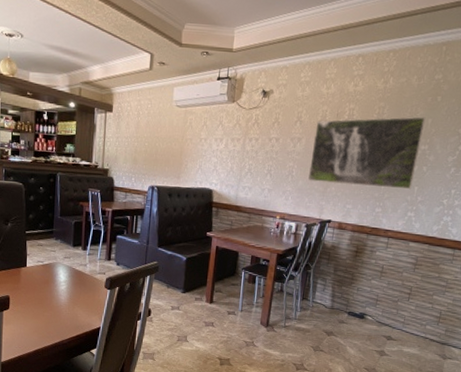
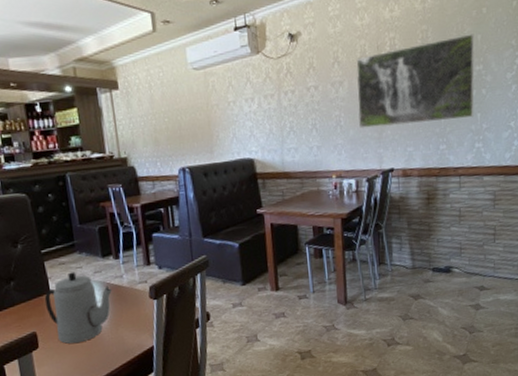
teapot: none [20,253,75,312] -> present [44,272,112,344]

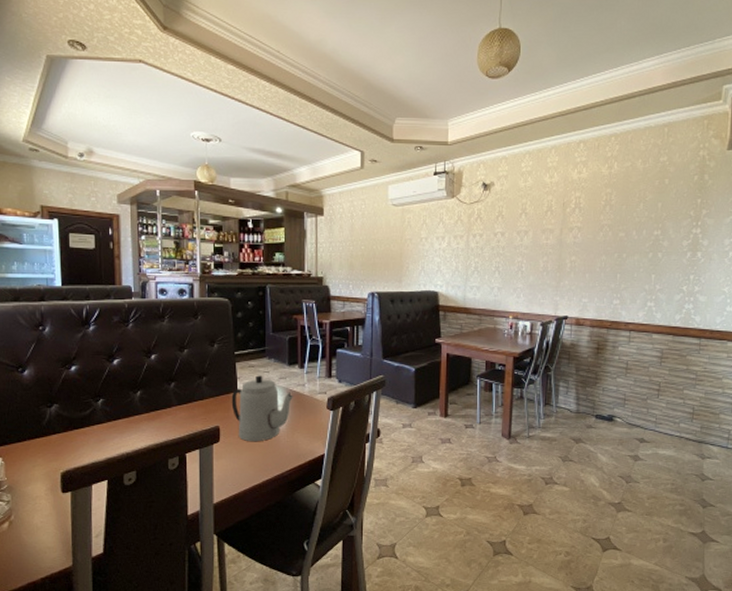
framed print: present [356,34,475,129] -> none [539,201,655,278]

